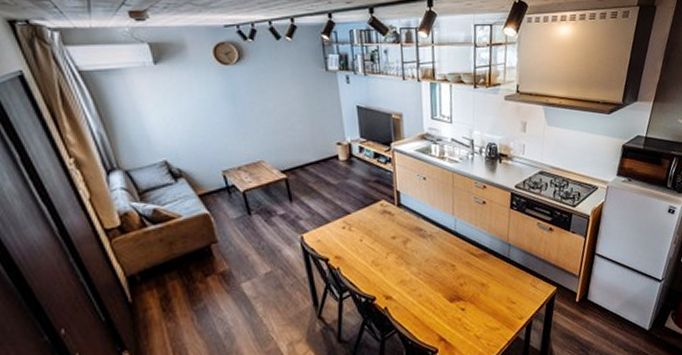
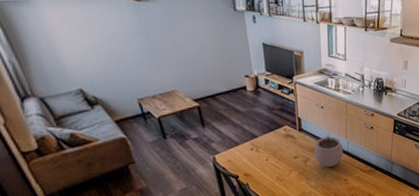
plant pot: none [415,209,450,250] -> present [314,133,344,167]

